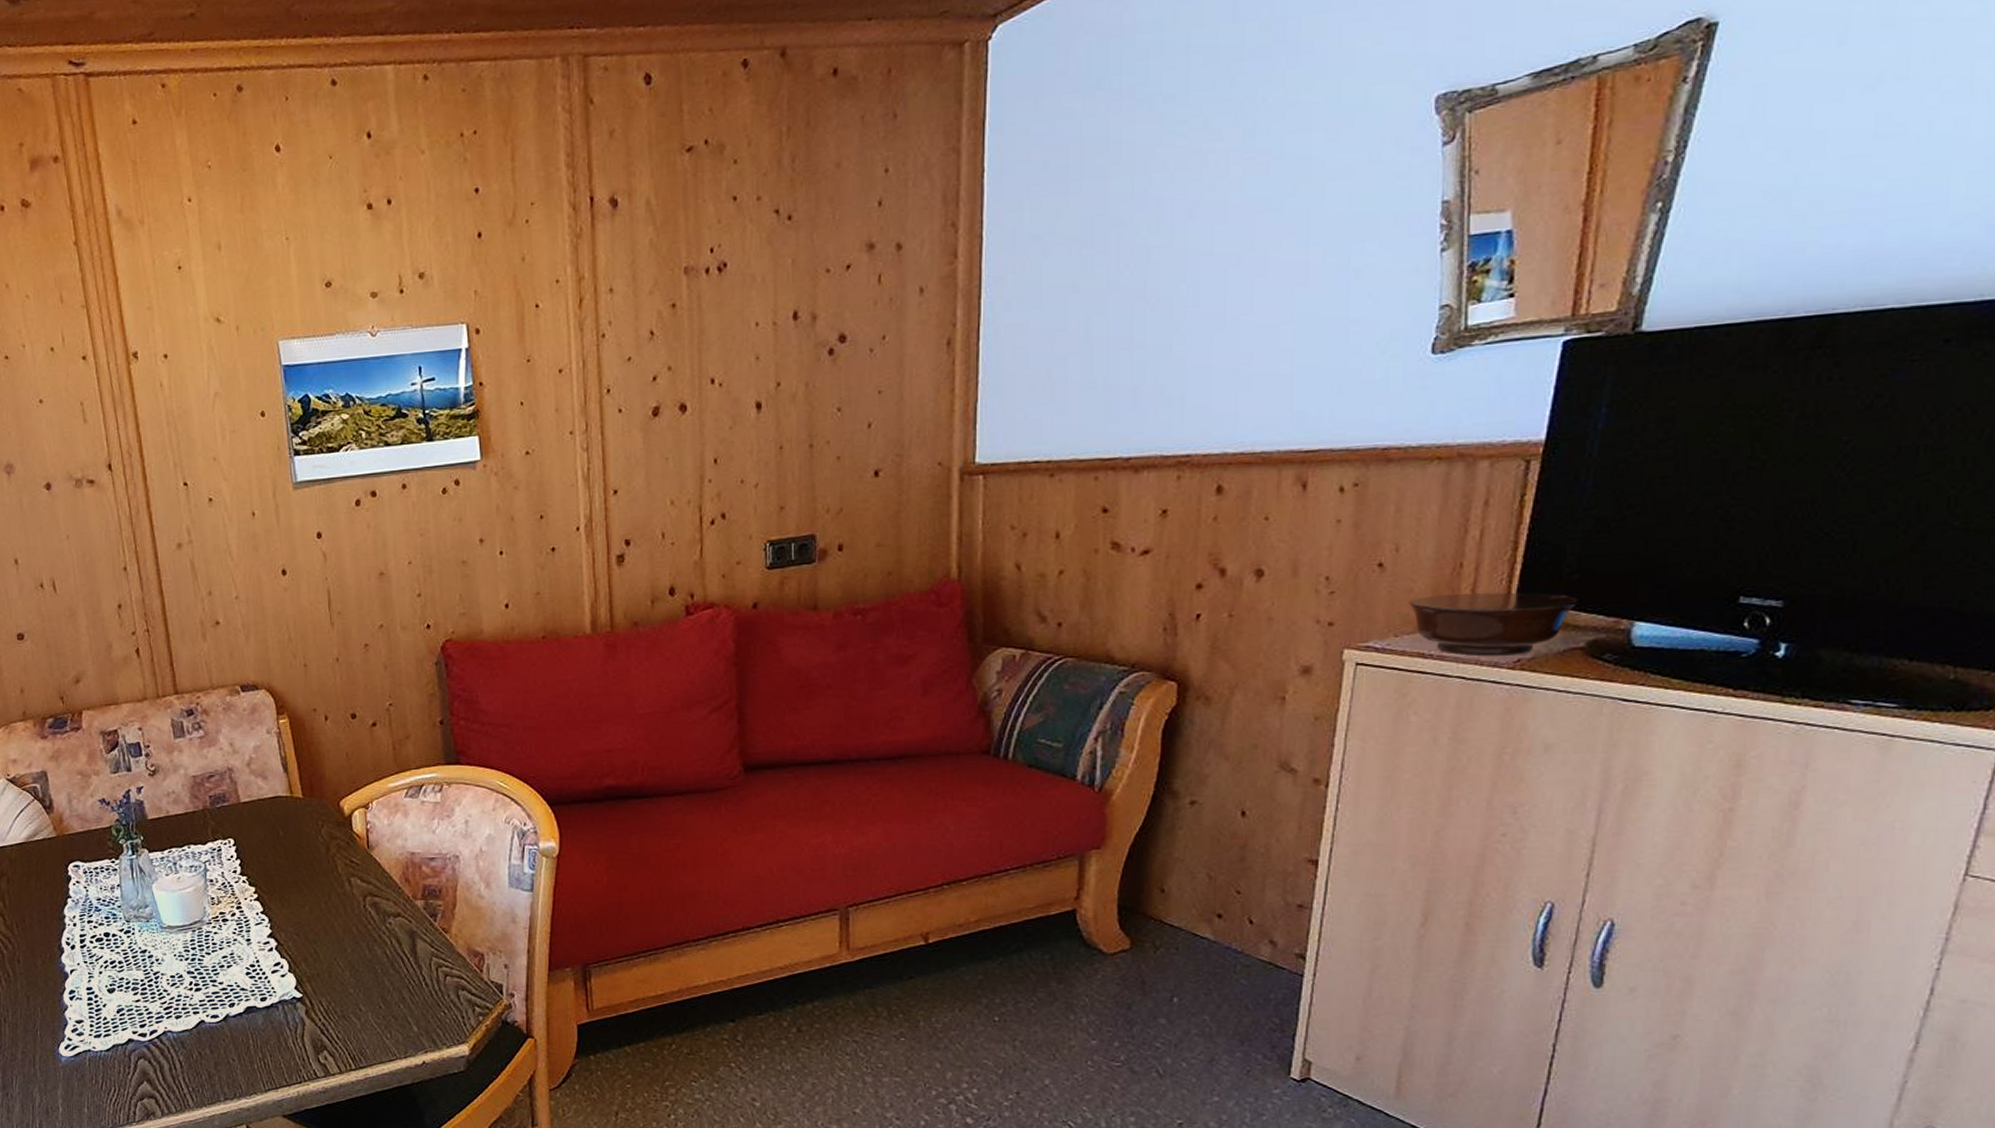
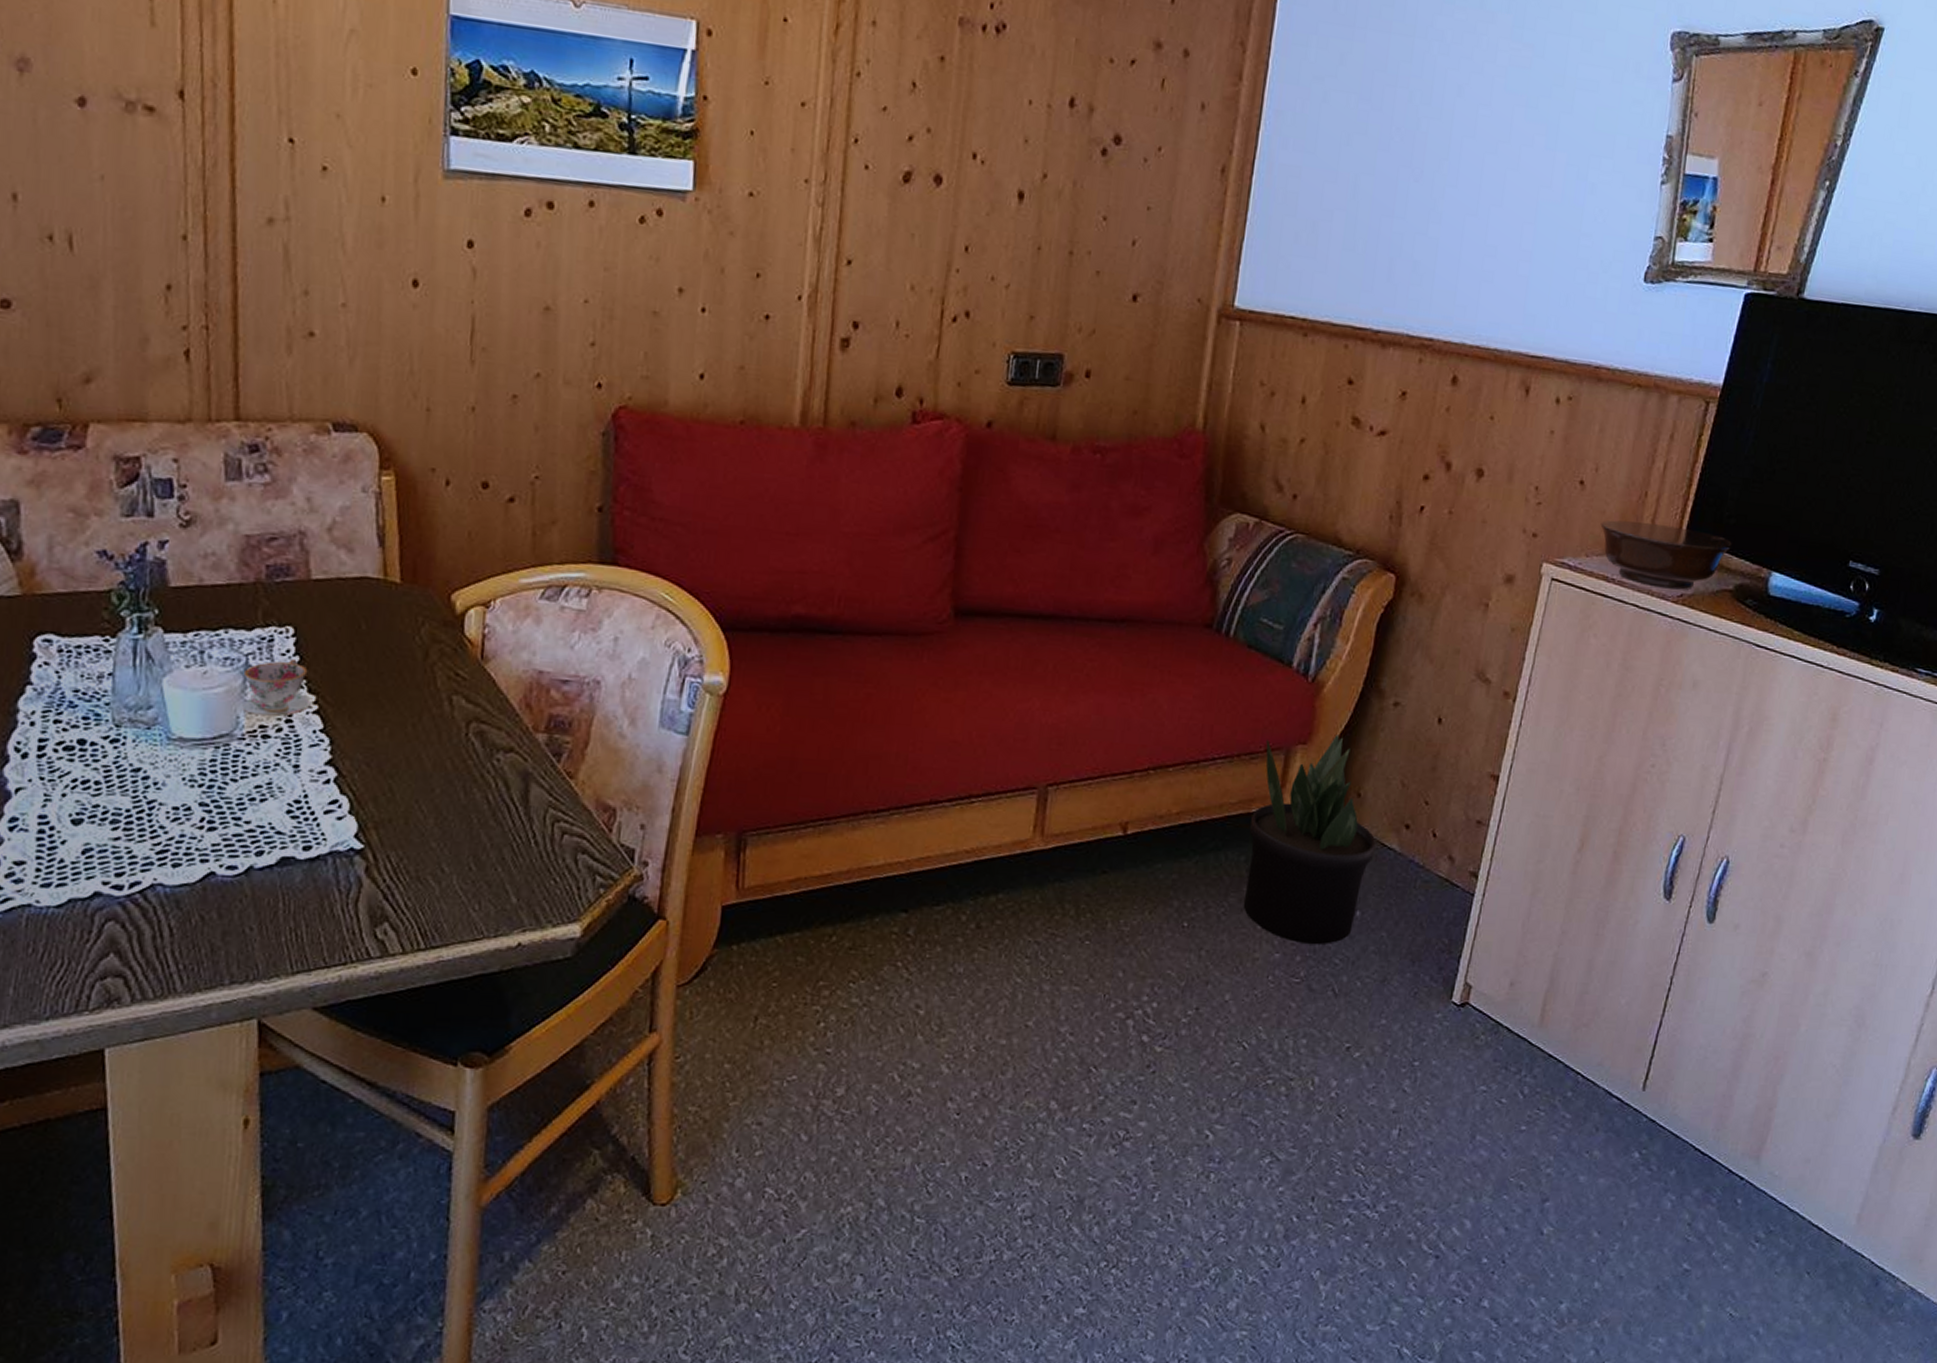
teacup: none [205,861,252,906] -> present [242,658,311,718]
planter: none [1051,837,1187,1031] -> present [1243,735,1376,945]

